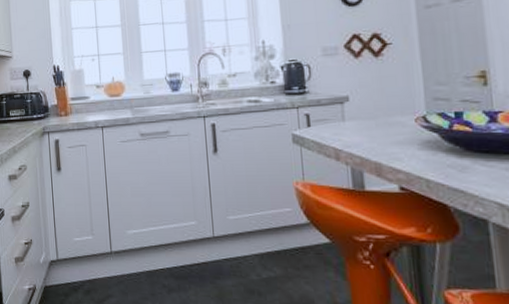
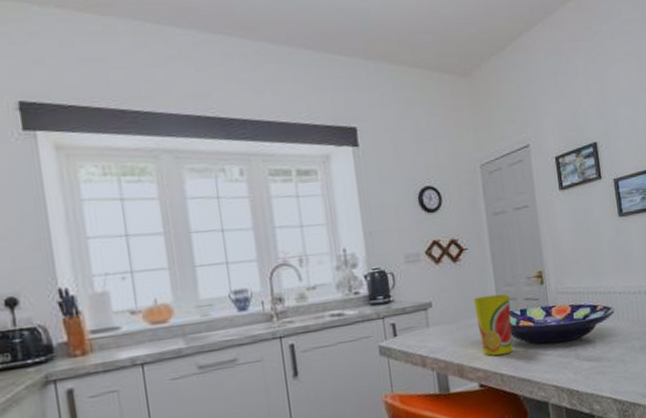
cup: none [396,93,444,160] -> present [473,294,513,356]

